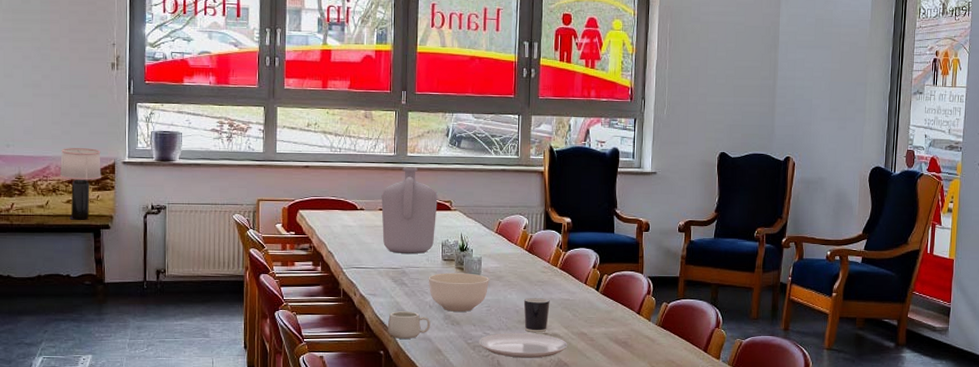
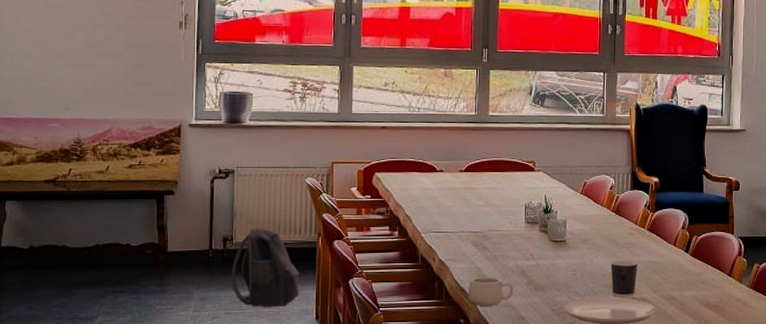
table lamp: present [59,148,101,220] -> none [121,110,166,186]
backpack: none [164,261,228,336] -> present [230,227,299,307]
water jug: present [381,167,438,254] -> none [461,127,520,216]
bowl: present [428,273,489,312] -> none [510,236,575,277]

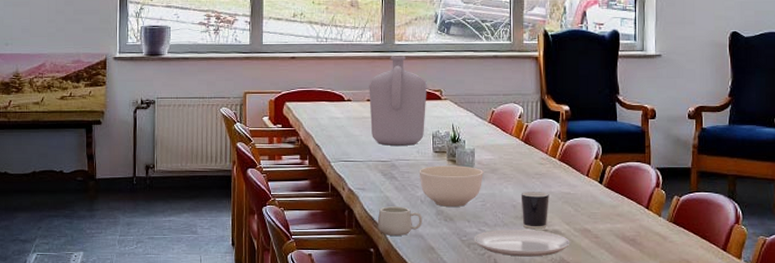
backpack: present [230,227,299,307] -> none [153,156,216,233]
water jug: none [461,127,520,216] -> present [369,56,427,146]
bowl: none [510,236,575,277] -> present [419,165,483,207]

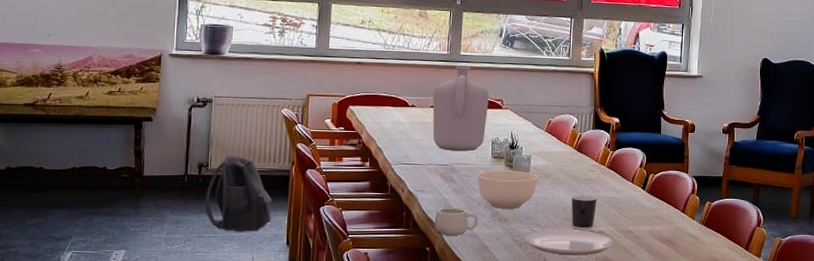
backpack: none [153,156,216,233] -> present [204,155,272,231]

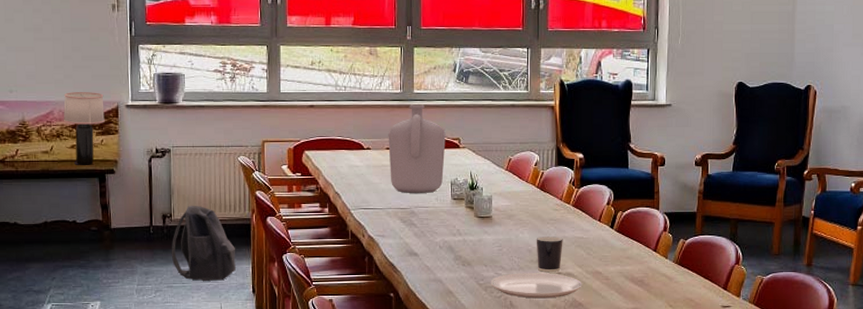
table lamp: none [102,39,147,112] -> present [63,92,105,165]
mug: present [434,207,478,236] -> none [397,252,441,282]
bowl: present [477,170,538,209] -> none [437,212,500,252]

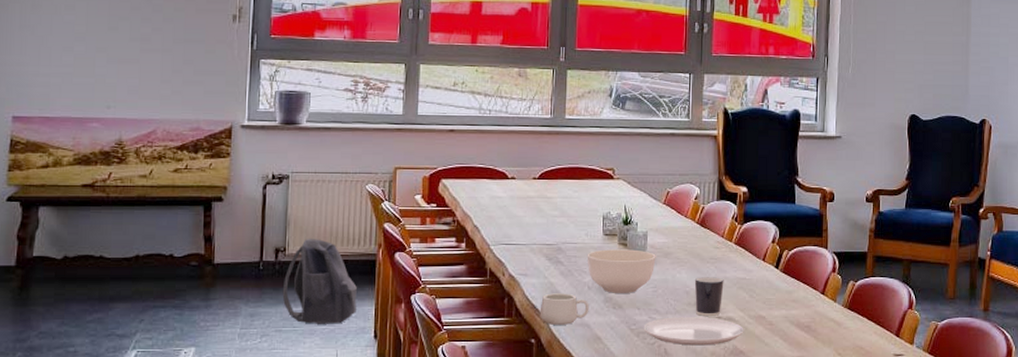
table lamp: present [63,92,105,165] -> none [167,110,216,192]
water jug: present [388,104,446,193] -> none [535,131,599,228]
mug: none [397,252,441,282] -> present [539,293,589,326]
bowl: none [437,212,500,252] -> present [587,249,656,293]

